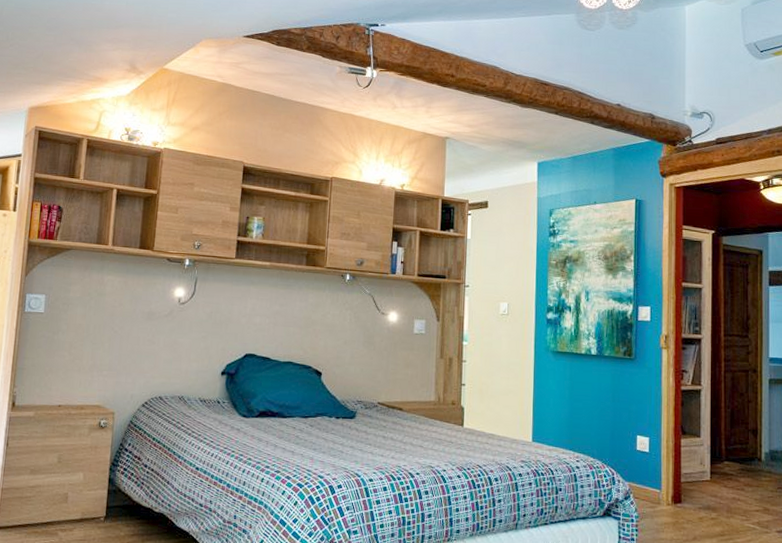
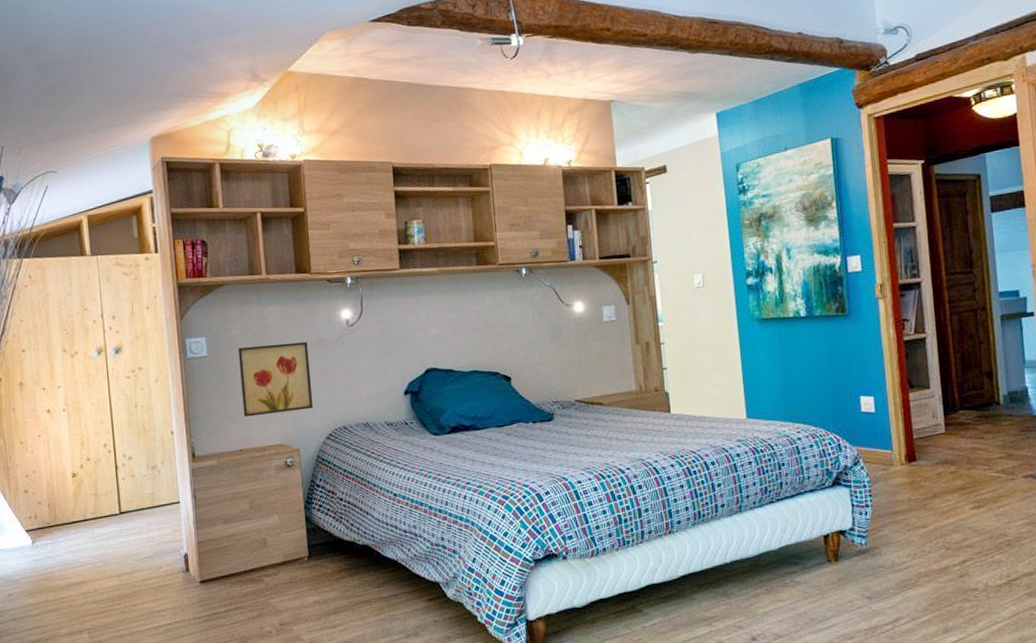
wall art: none [68,309,139,376] -> present [237,341,314,417]

